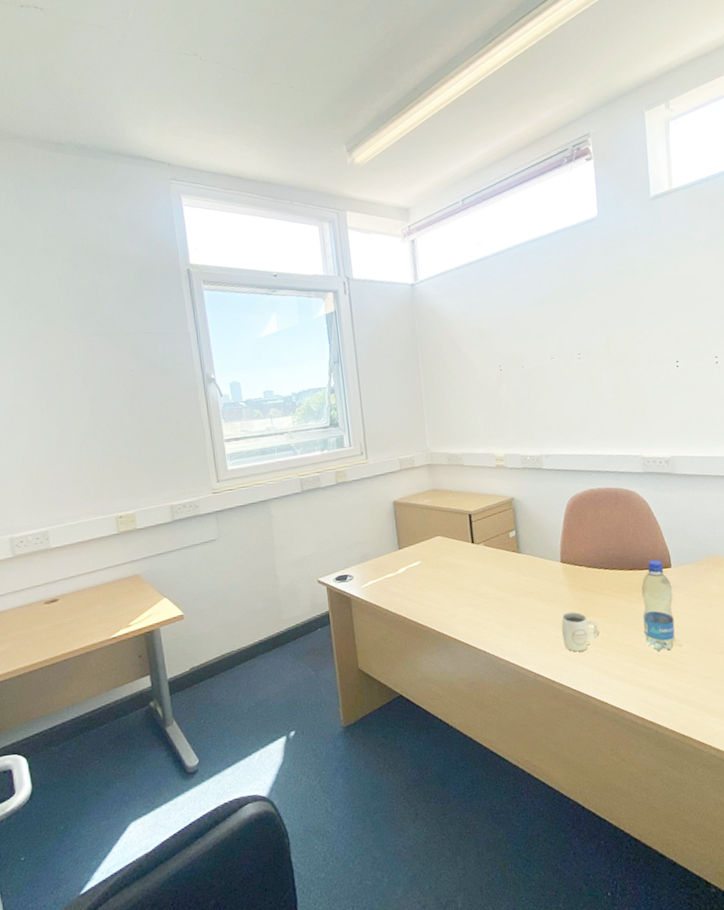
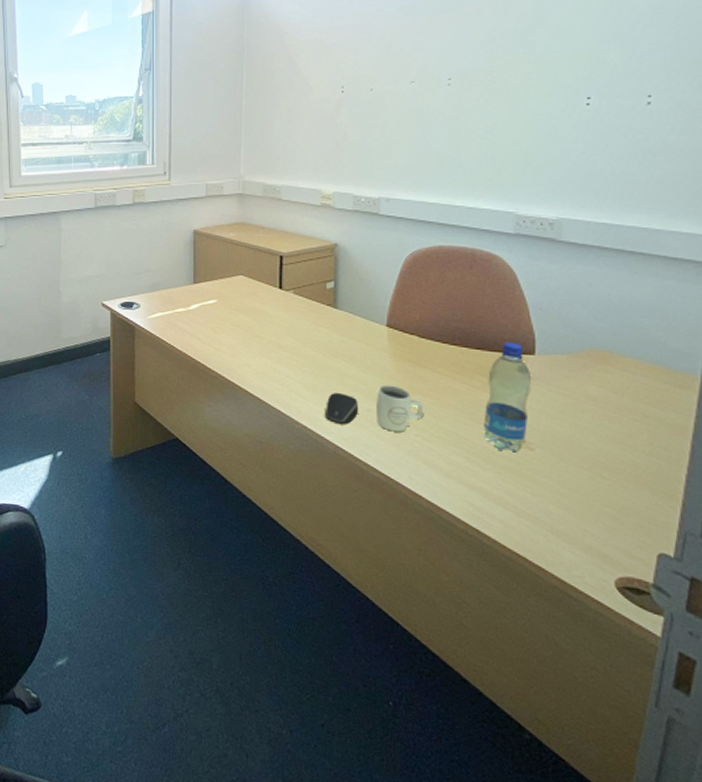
computer mouse: none [522,626,549,655] -> present [324,393,358,425]

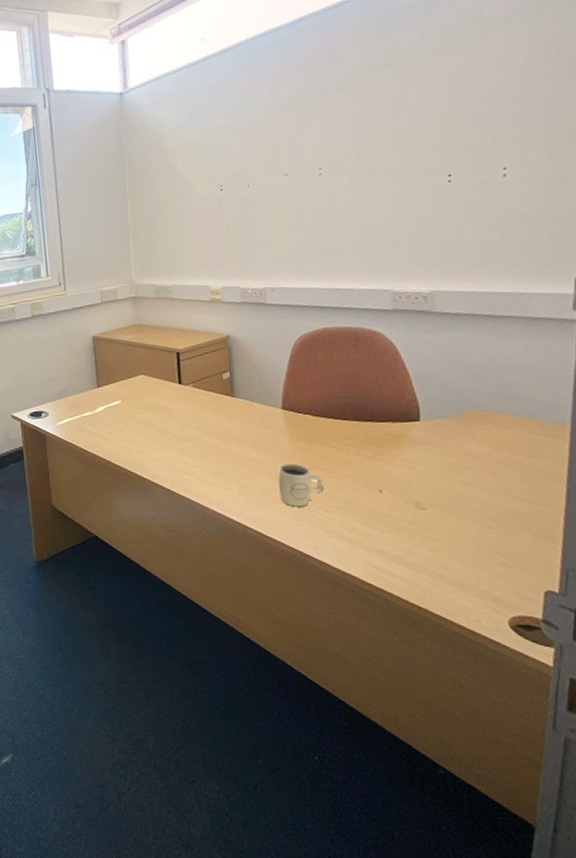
computer mouse: present [324,393,358,425] -> none [231,476,263,506]
bottle: present [483,342,532,453] -> none [378,411,420,514]

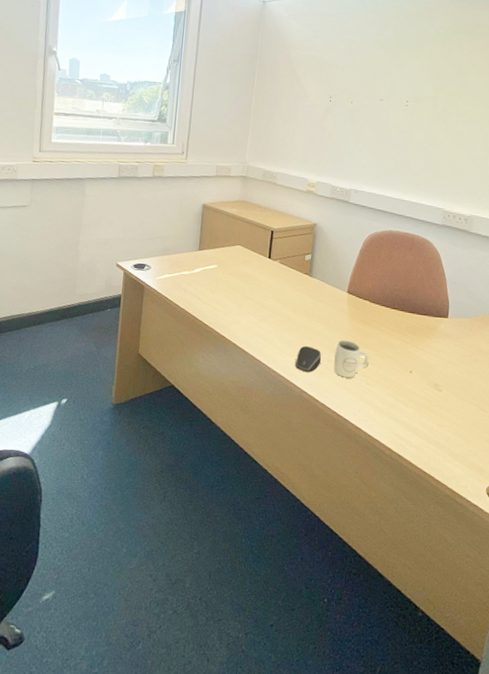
computer mouse: none [231,476,263,506] -> present [295,346,321,373]

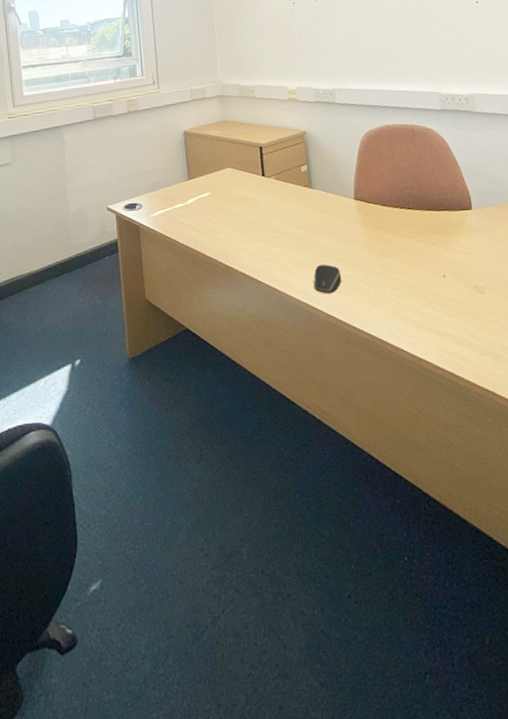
mug: present [334,340,368,378] -> none [354,251,394,294]

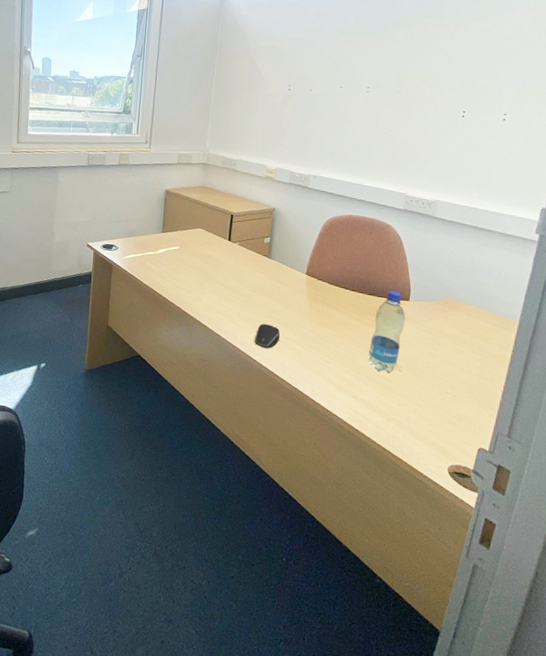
bottle: none [440,201,477,298] -> present [368,290,406,373]

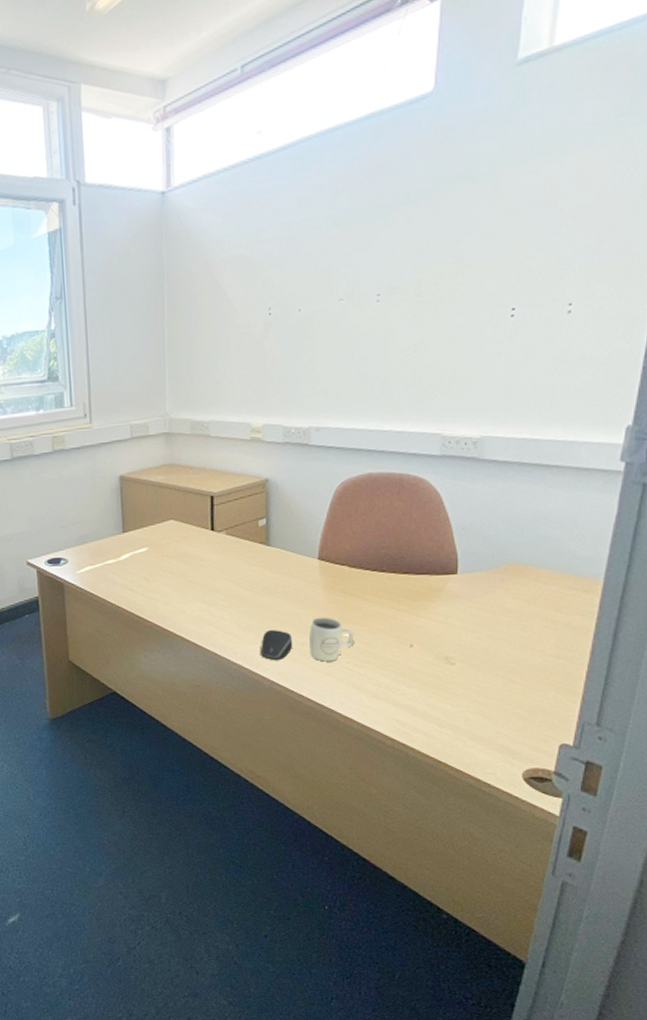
mug: none [292,319,327,356] -> present [309,617,353,662]
bottle: present [368,290,406,373] -> none [409,564,454,669]

